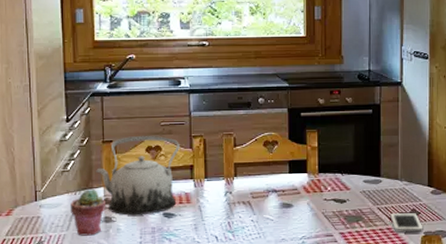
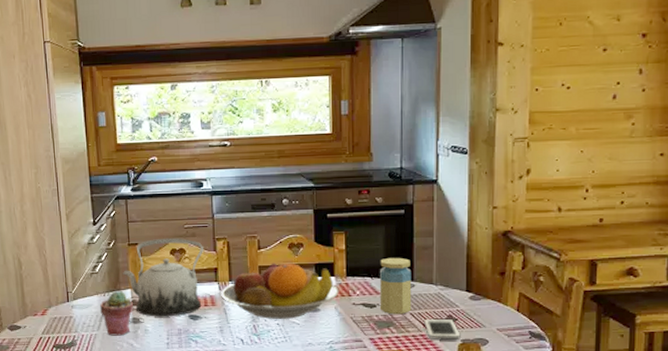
fruit bowl: none [196,160,312,216] -> present [221,263,339,319]
jar: none [350,154,379,209] -> present [380,257,412,315]

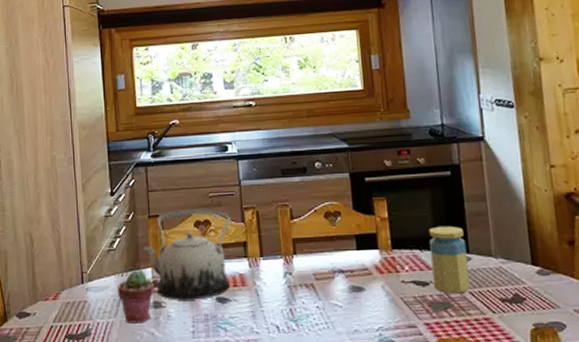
fruit bowl: present [221,263,339,319] -> none [251,234,385,301]
cell phone: present [424,318,461,341] -> none [486,298,533,325]

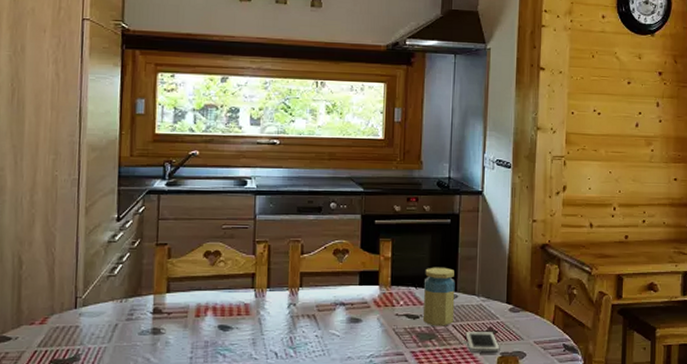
potted succulent: present [118,269,154,324] -> none [114,296,154,349]
teapot: present [143,208,231,300] -> none [146,238,241,327]
cell phone: none [486,298,533,325] -> present [465,330,500,354]

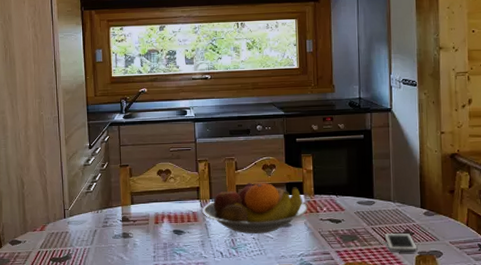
fruit bowl: none [257,269,383,330] -> present [202,182,308,234]
jar: present [423,267,455,327] -> none [344,177,373,229]

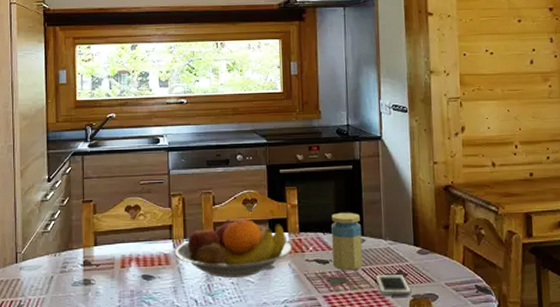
jar: none [344,177,373,229] -> present [331,212,364,271]

